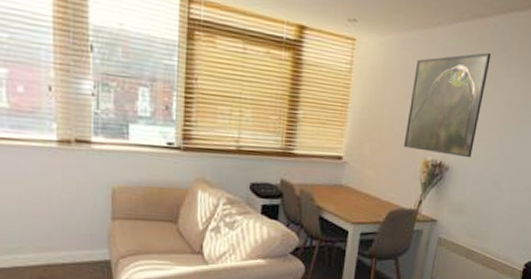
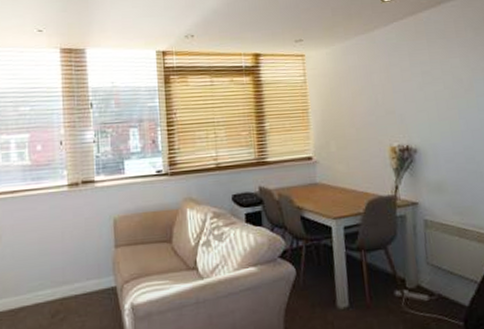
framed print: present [403,52,491,158] -> none [363,41,437,139]

